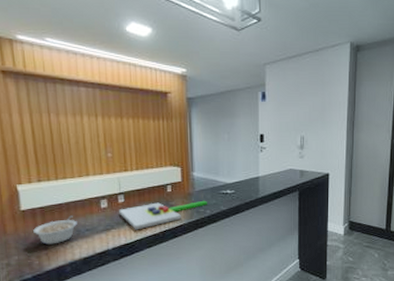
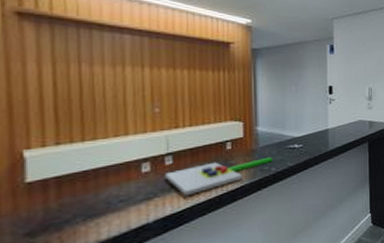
legume: present [33,215,77,245] -> none [42,184,107,225]

